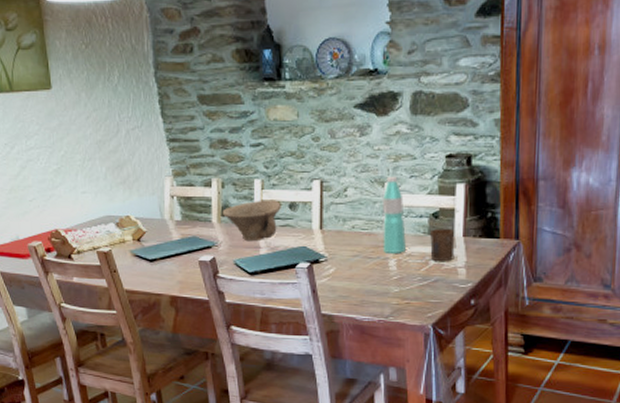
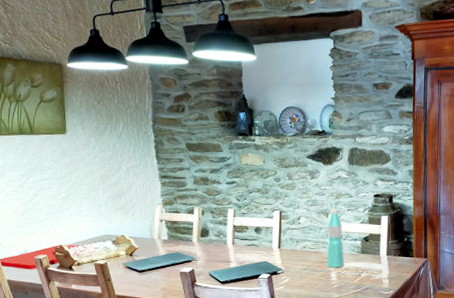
bowl: present [222,200,281,242] -> none [201,225,249,257]
cup: present [430,228,455,261] -> none [362,249,381,274]

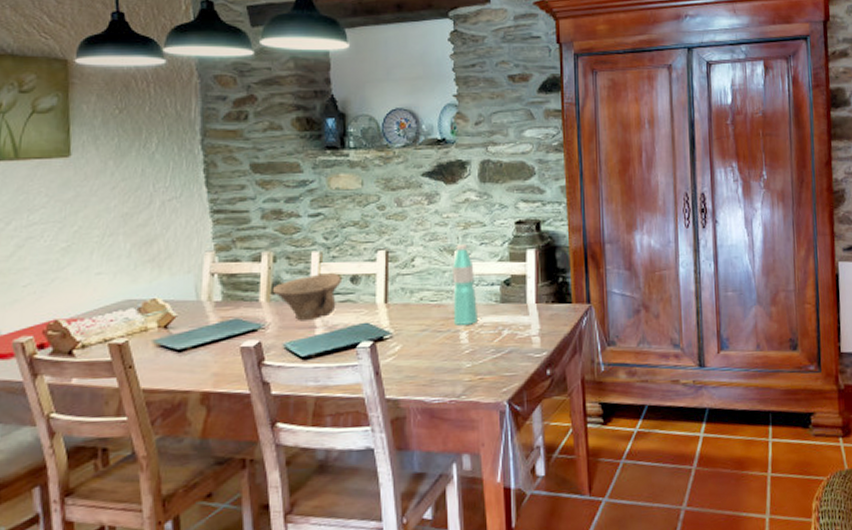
bowl: none [201,225,249,257] -> present [272,273,341,321]

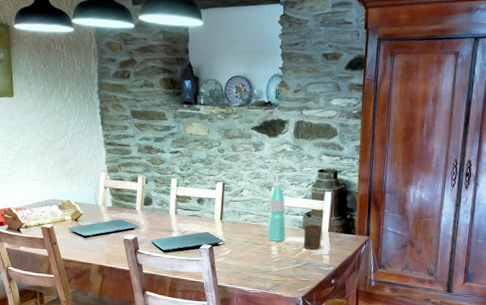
bowl: present [272,273,341,321] -> none [144,194,191,226]
cup: none [503,295,528,331] -> present [303,224,322,250]

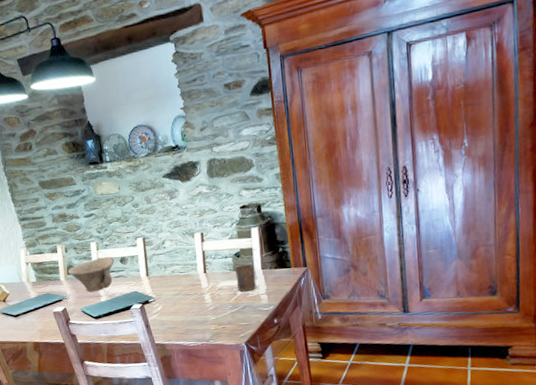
bowl: none [144,194,191,226] -> present [67,257,114,293]
water bottle: present [267,182,286,242] -> none [194,227,217,290]

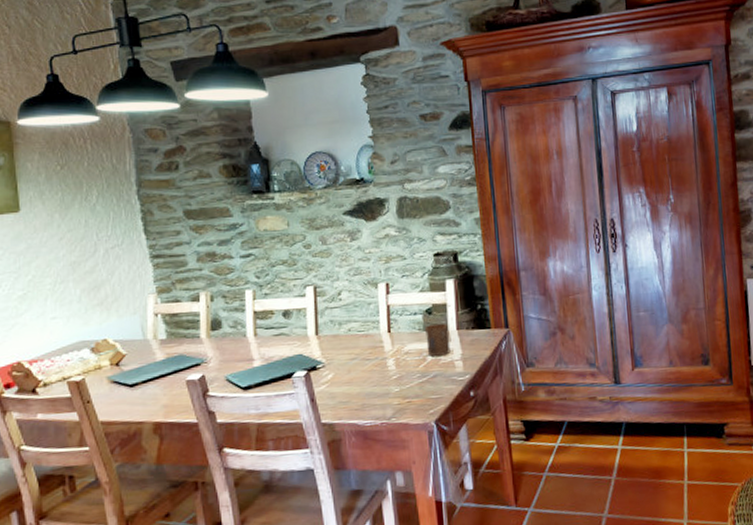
bowl: present [67,257,114,293] -> none [211,309,274,355]

